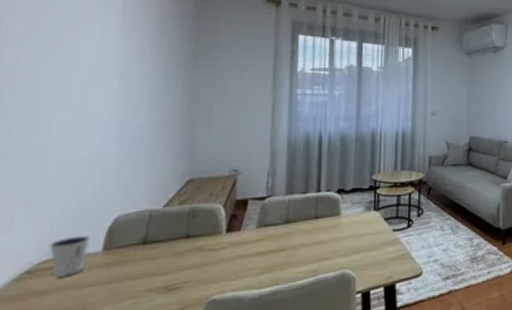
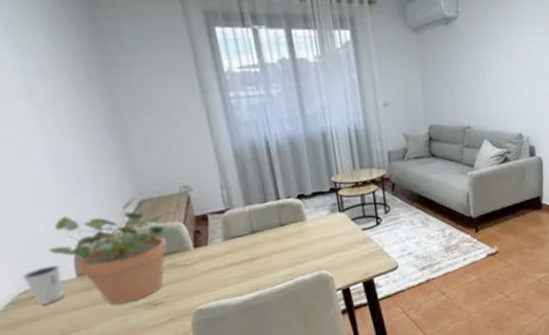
potted plant: none [84,175,214,285] -> present [47,197,176,305]

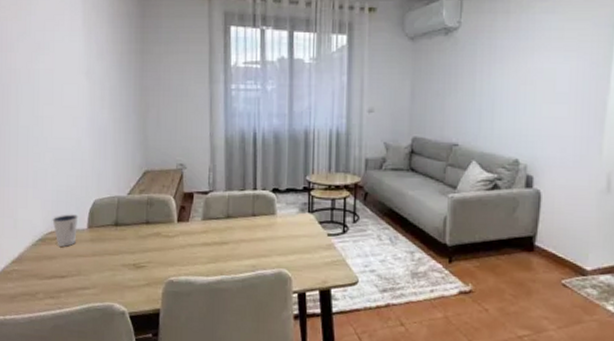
potted plant: present [47,197,176,305] -> none [73,167,166,260]

